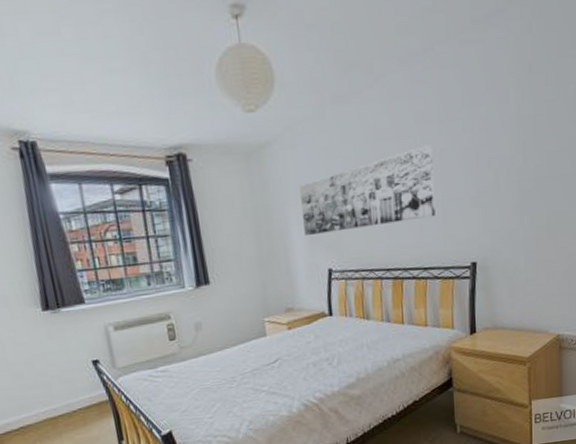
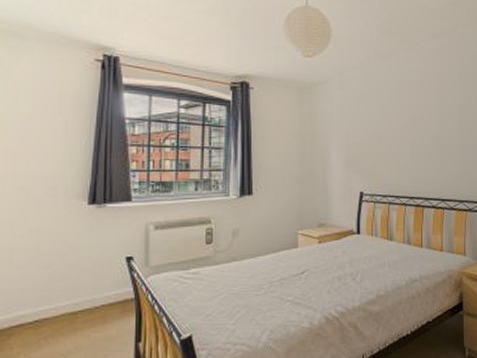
wall art: present [300,145,435,237] -> none [343,100,453,162]

